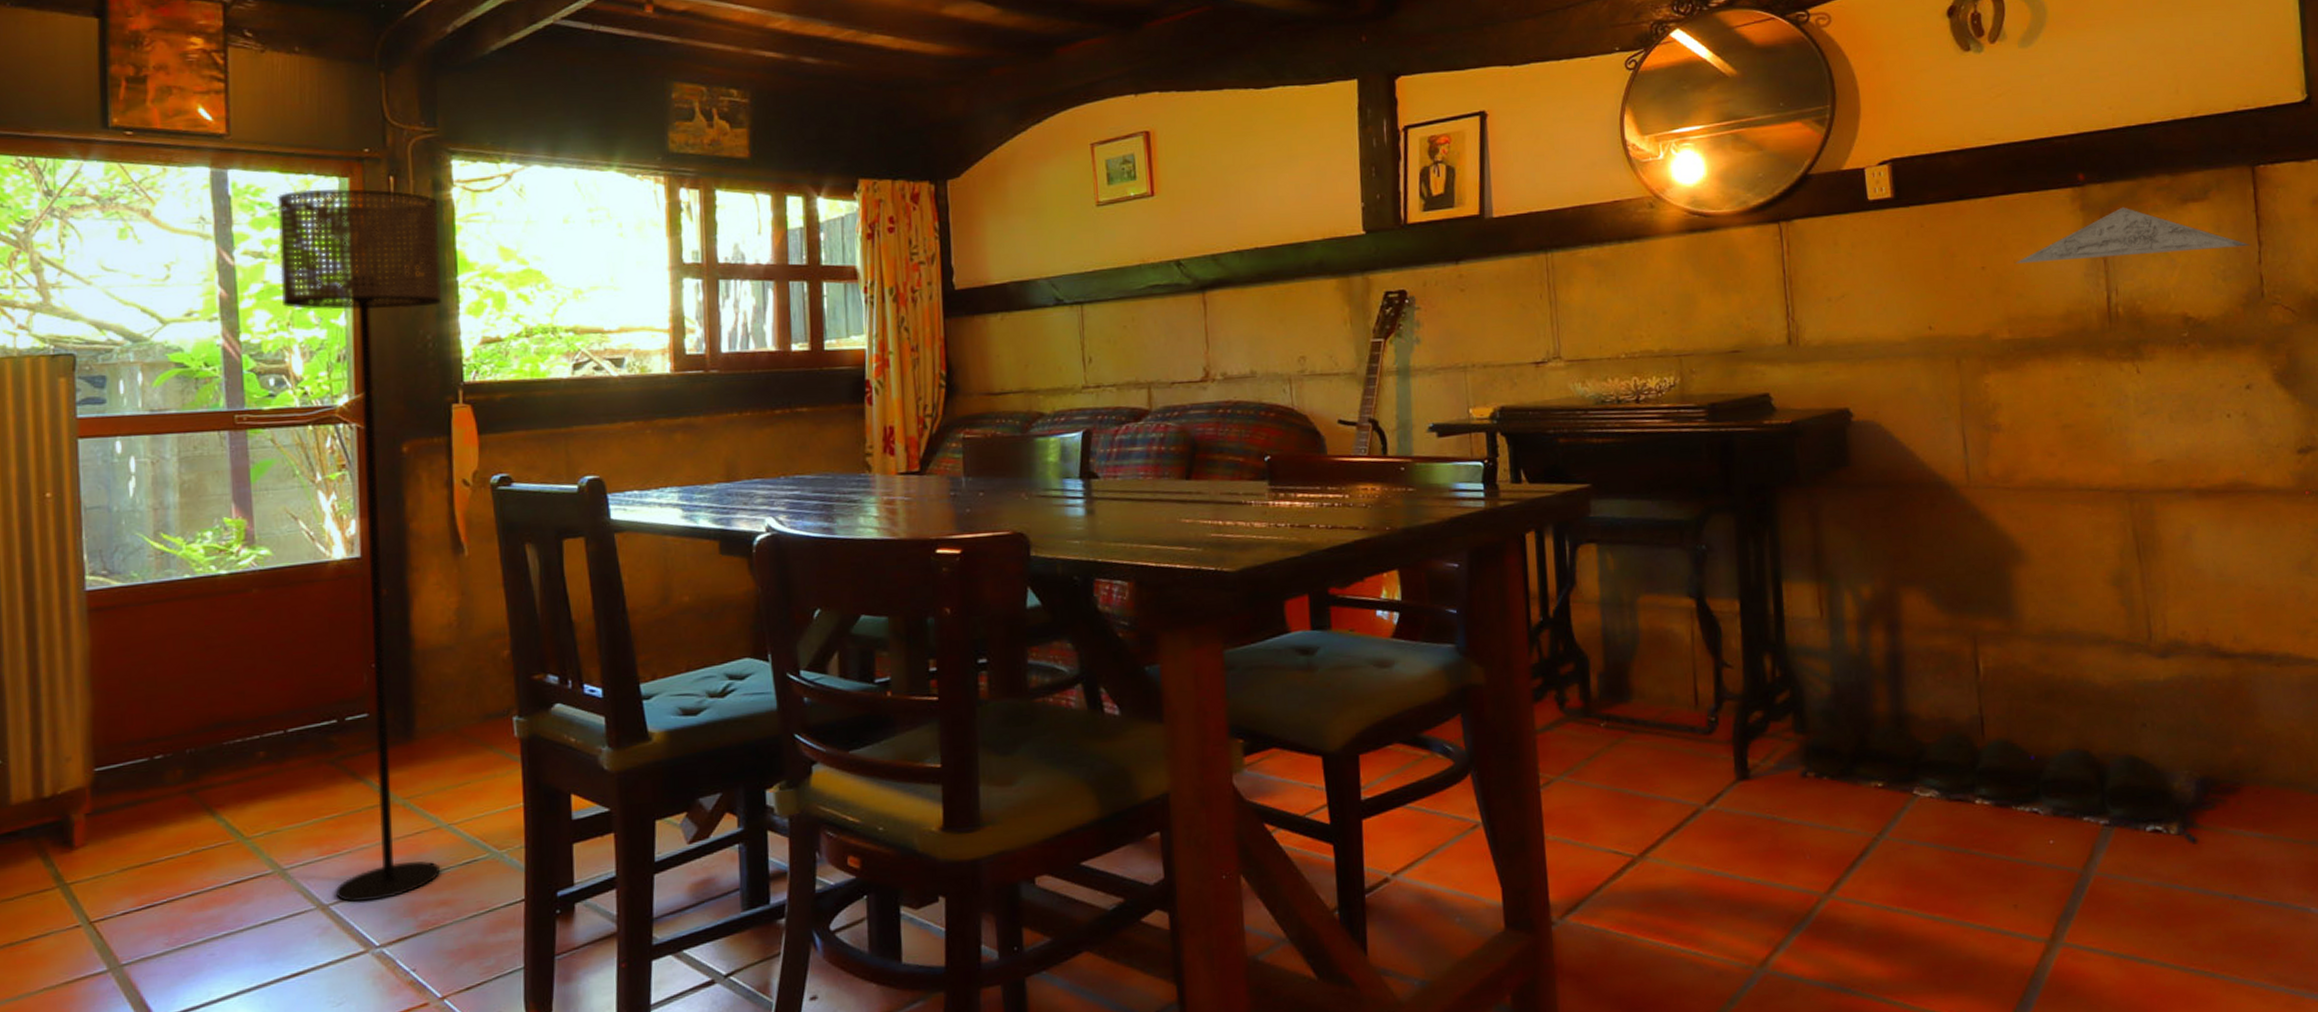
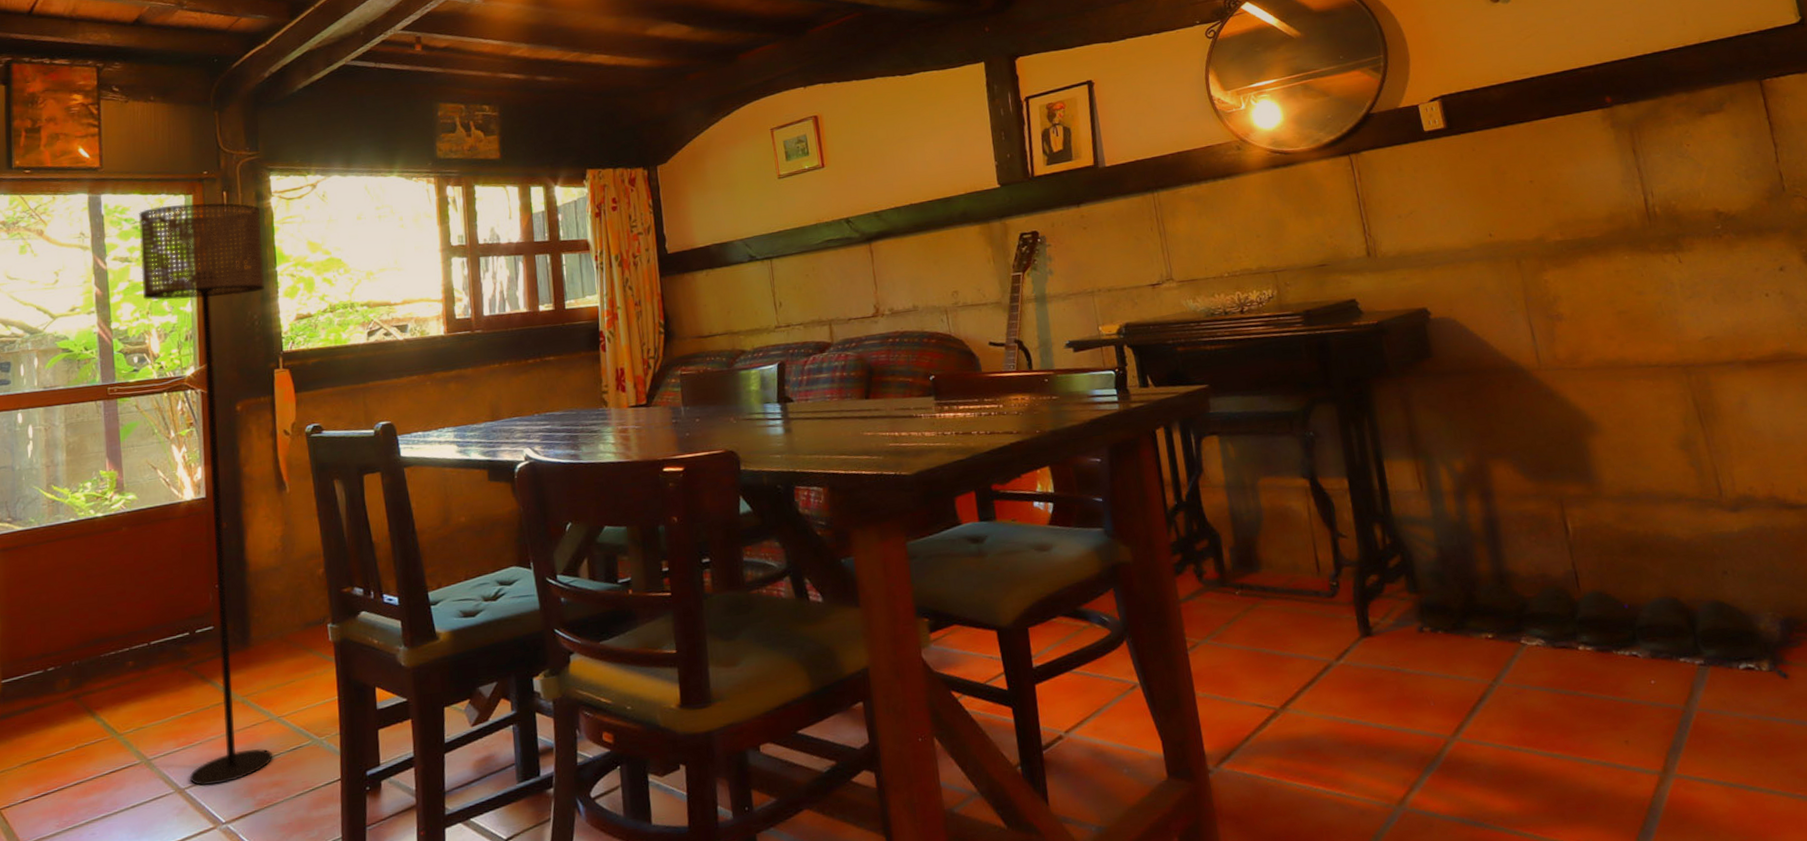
relief carving: present [2015,206,2251,263] -> none [1559,122,1767,176]

